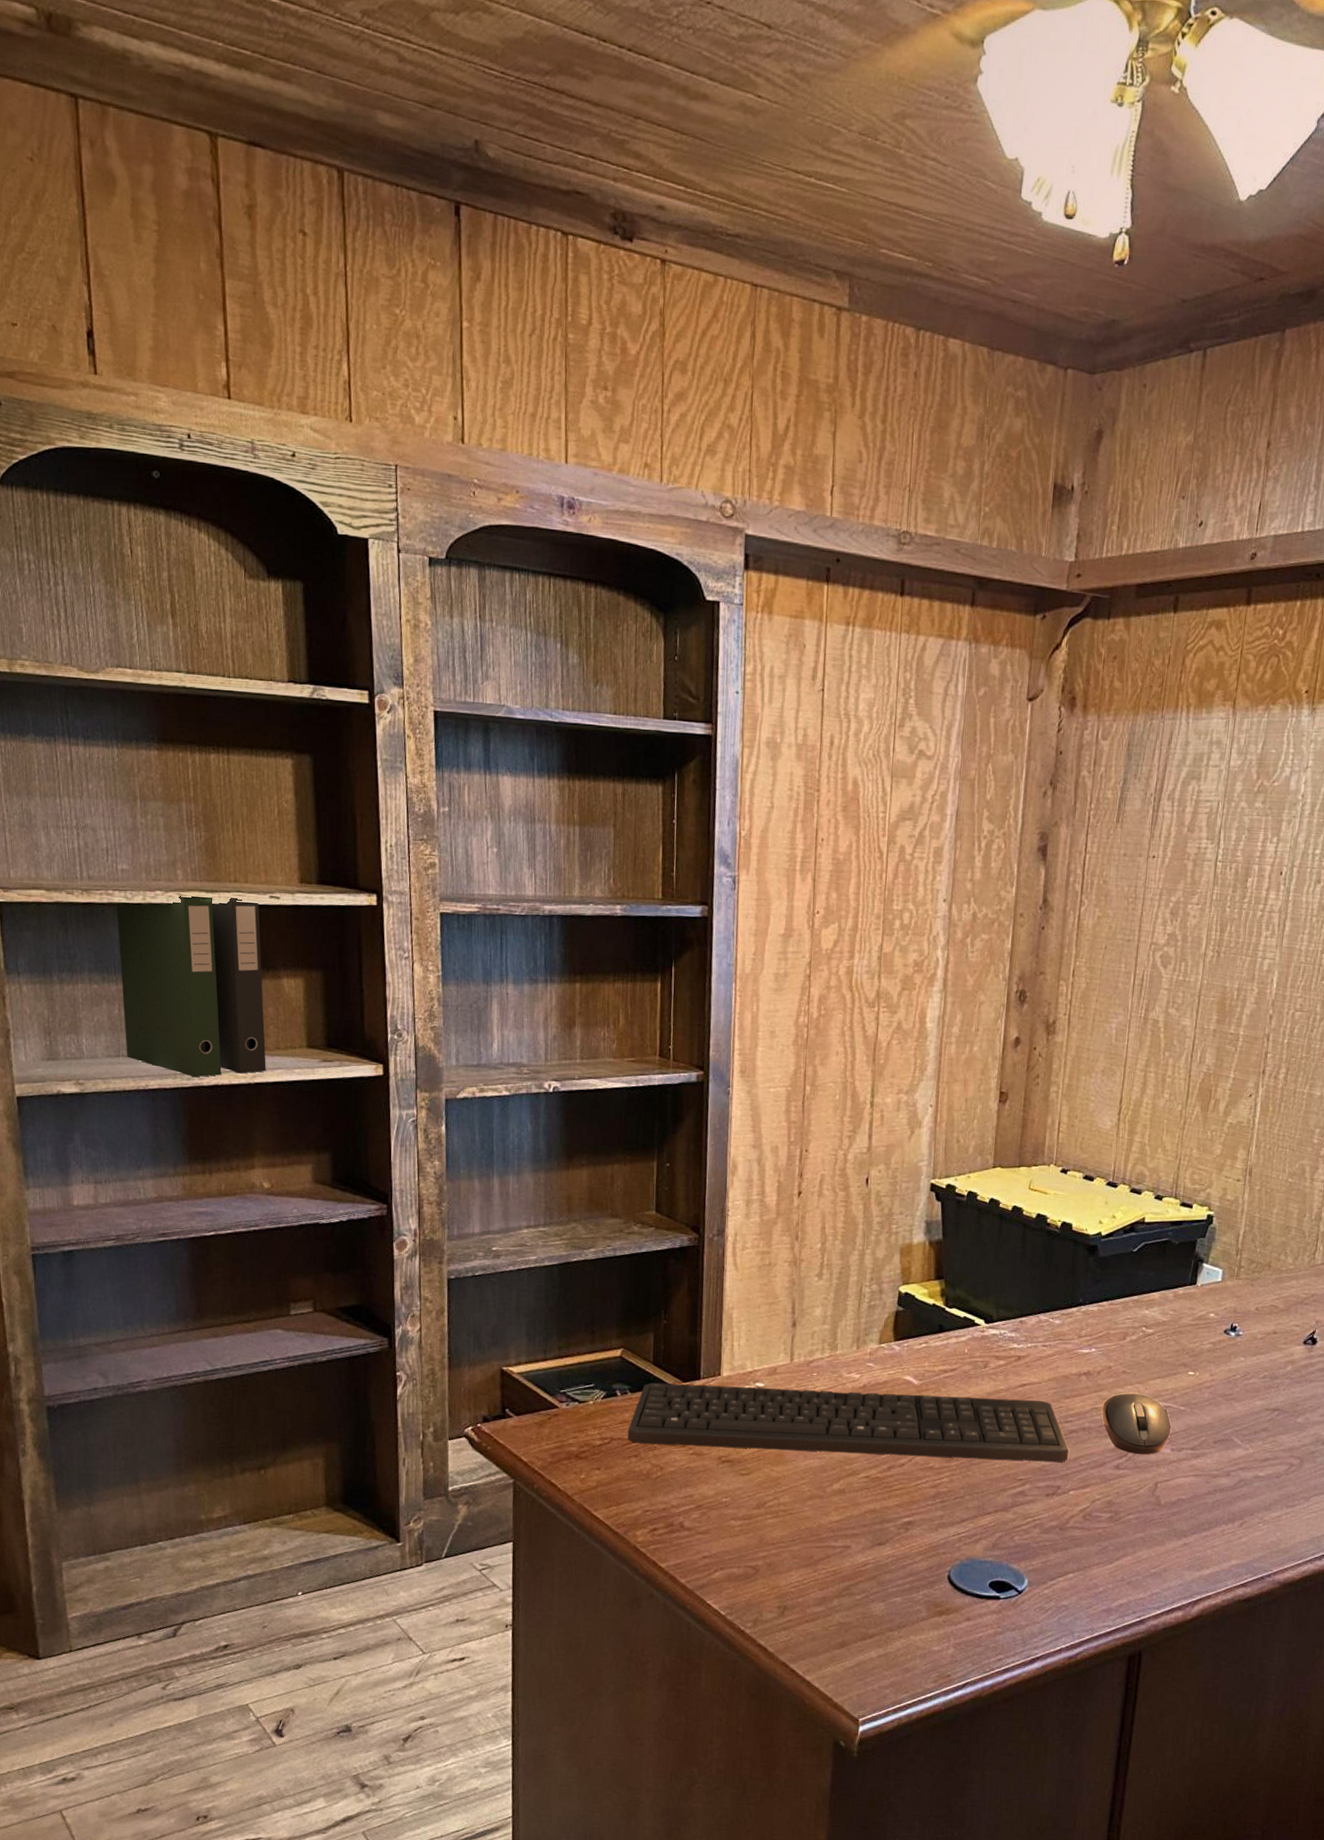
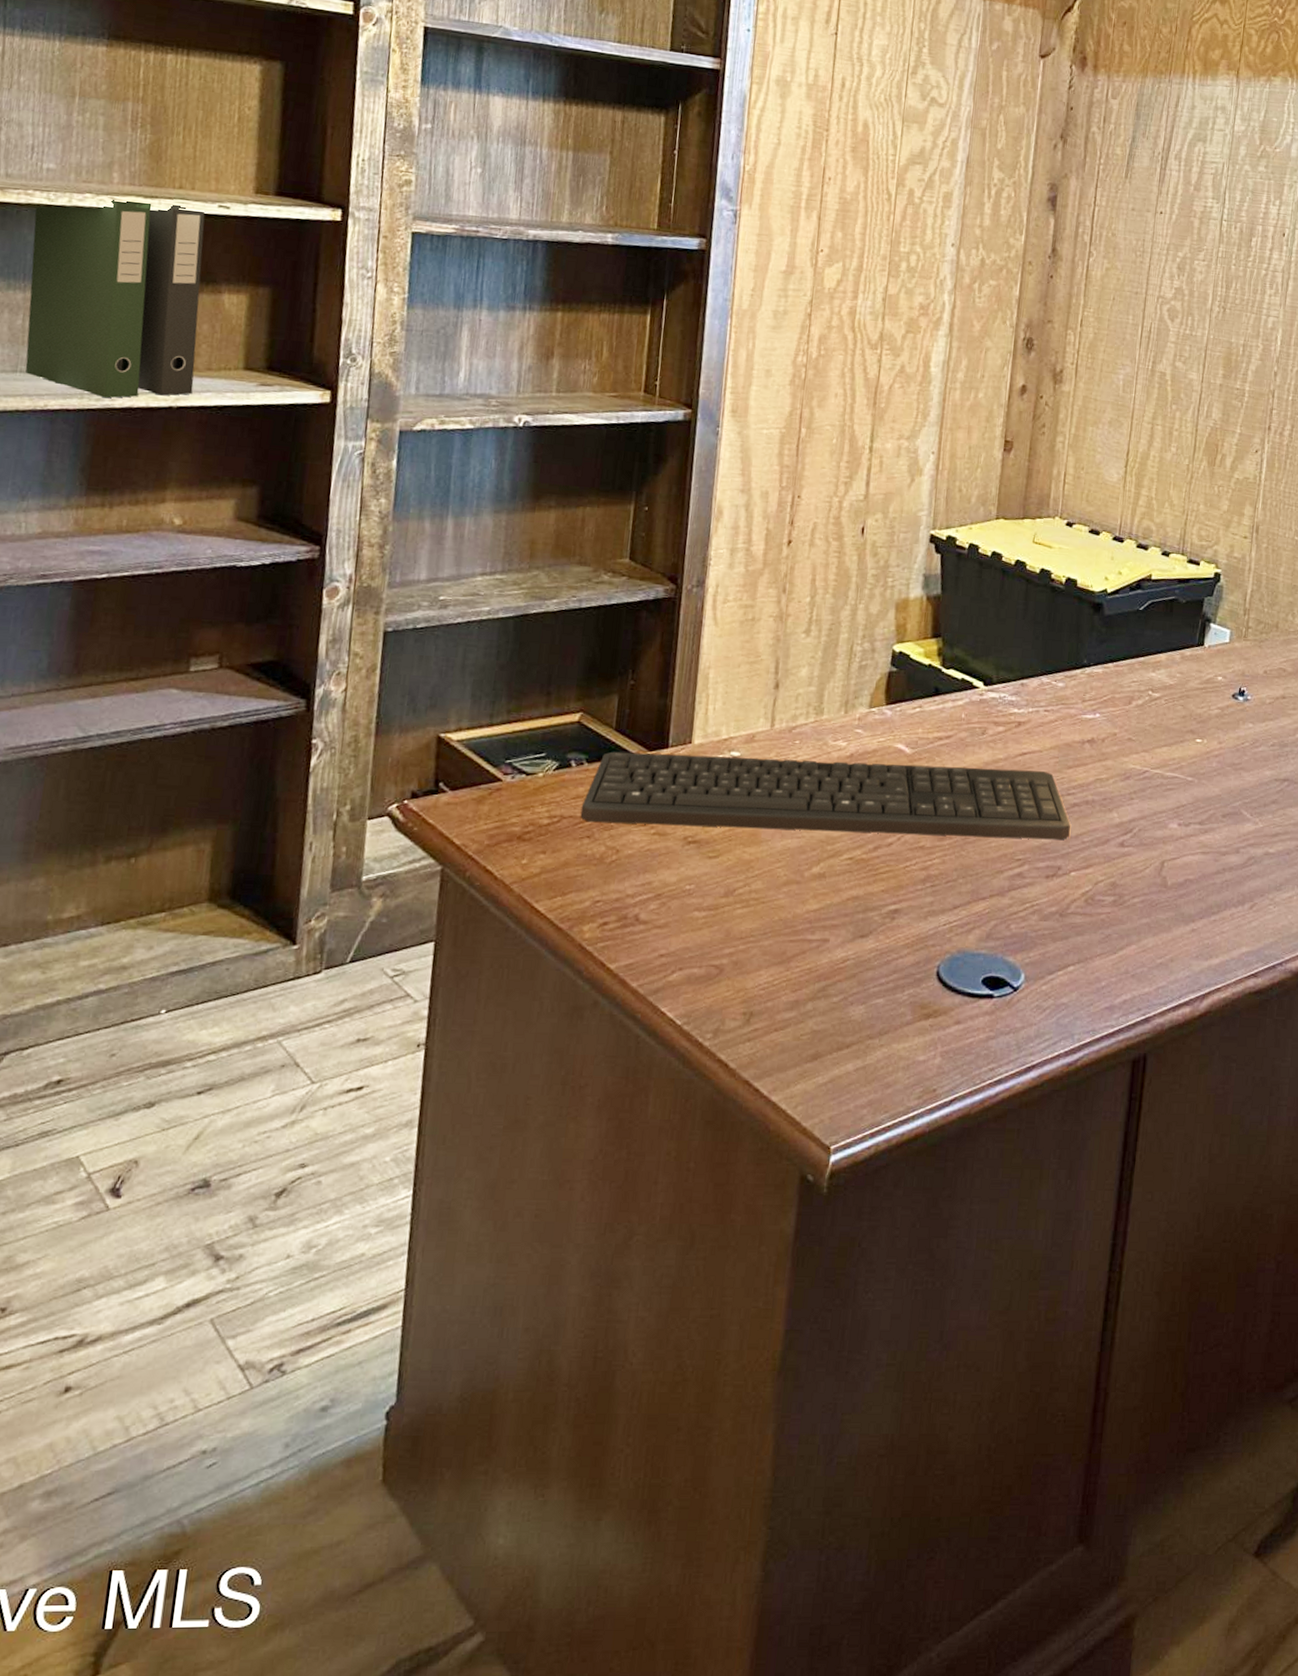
computer mouse: present [1102,1393,1172,1455] -> none [1106,762,1179,831]

